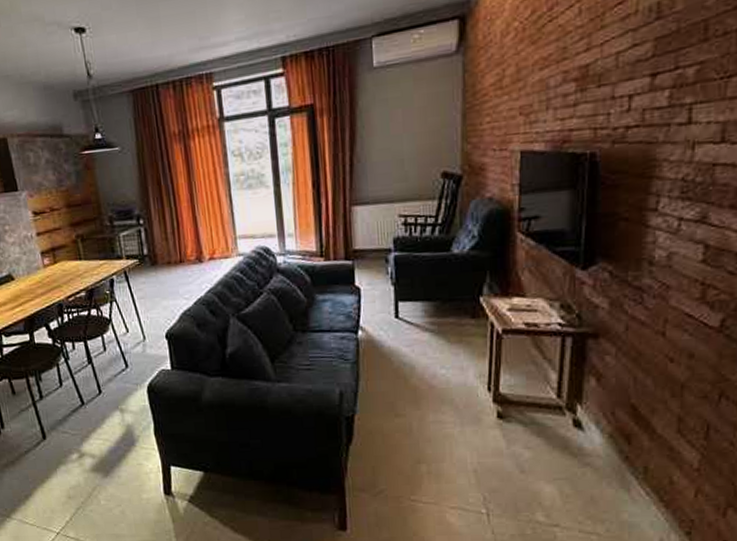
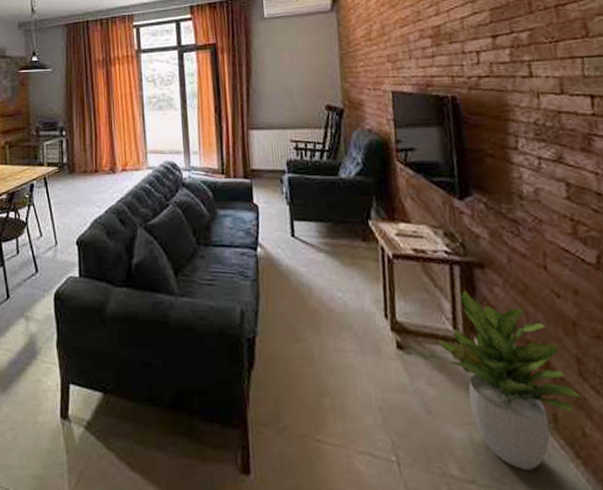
potted plant: none [541,360,675,514] -> present [439,290,581,470]

